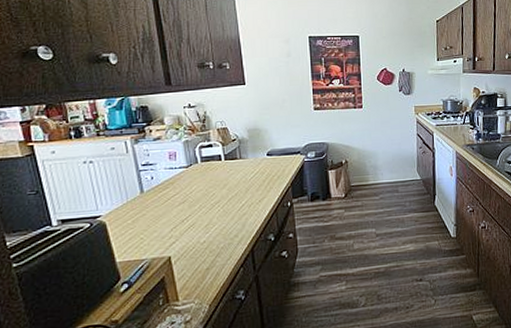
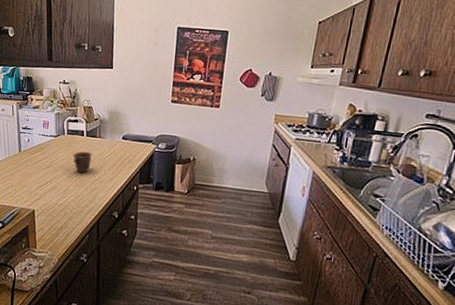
mug: none [211,176,234,202] -> present [72,151,92,174]

